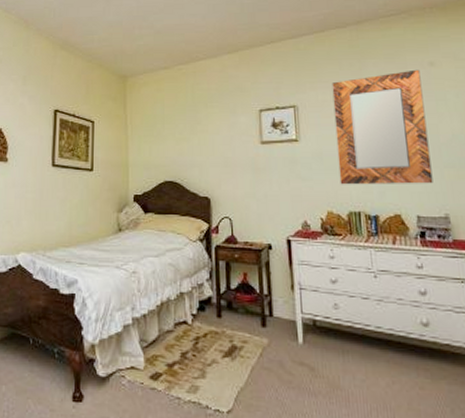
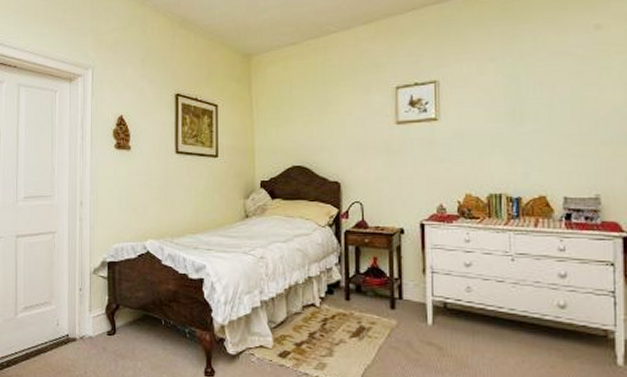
home mirror: present [332,69,433,185] -> none [479,34,586,166]

